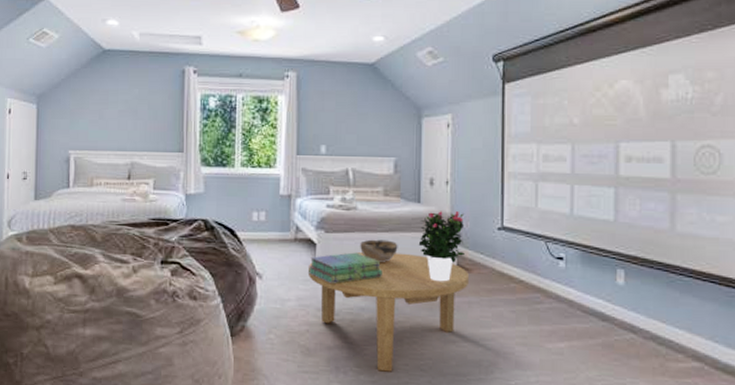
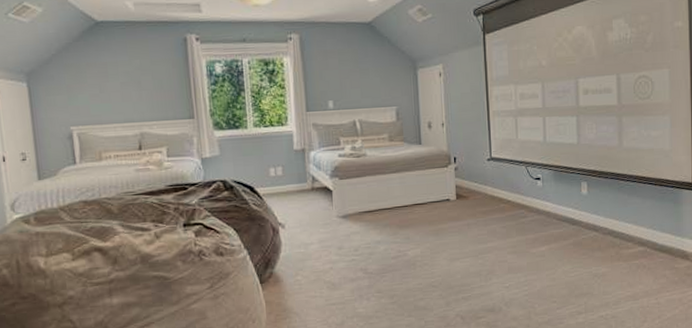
stack of books: present [307,252,382,284] -> none [326,194,393,225]
coffee table: present [307,252,469,372] -> none [326,189,467,293]
decorative bowl: present [360,239,398,263] -> none [372,180,405,201]
potted flower: present [418,211,466,282] -> none [422,149,463,211]

